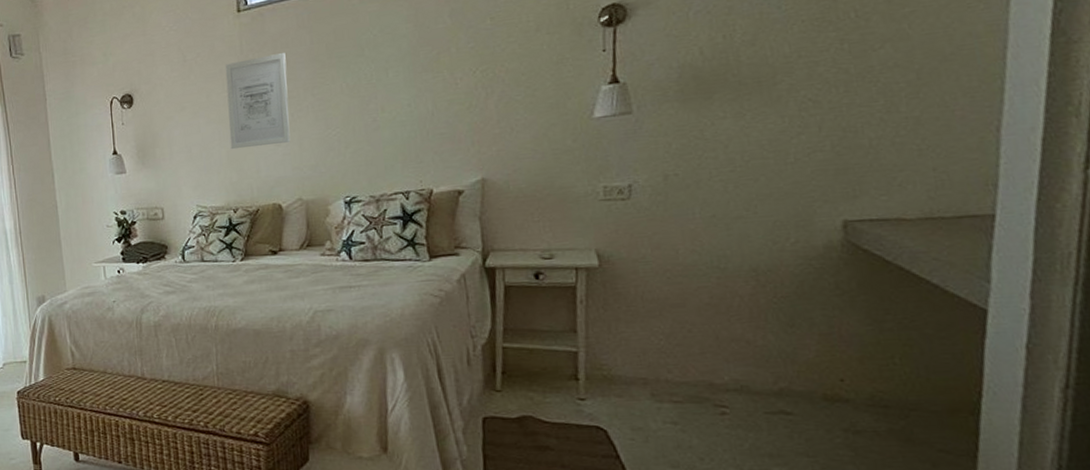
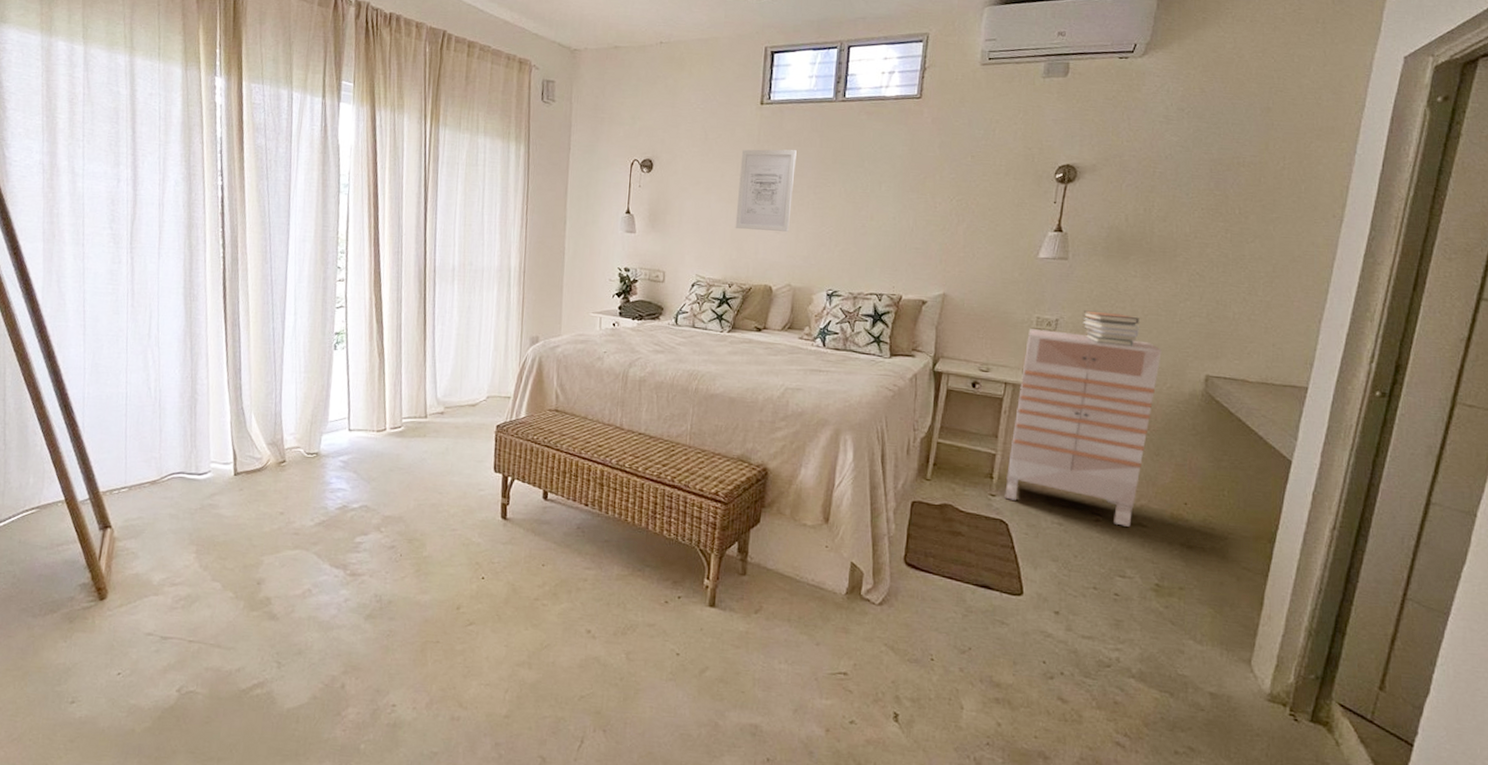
dresser: none [595,193,777,417] -> present [1004,329,1162,527]
book stack: none [662,165,742,204] -> present [1082,310,1140,346]

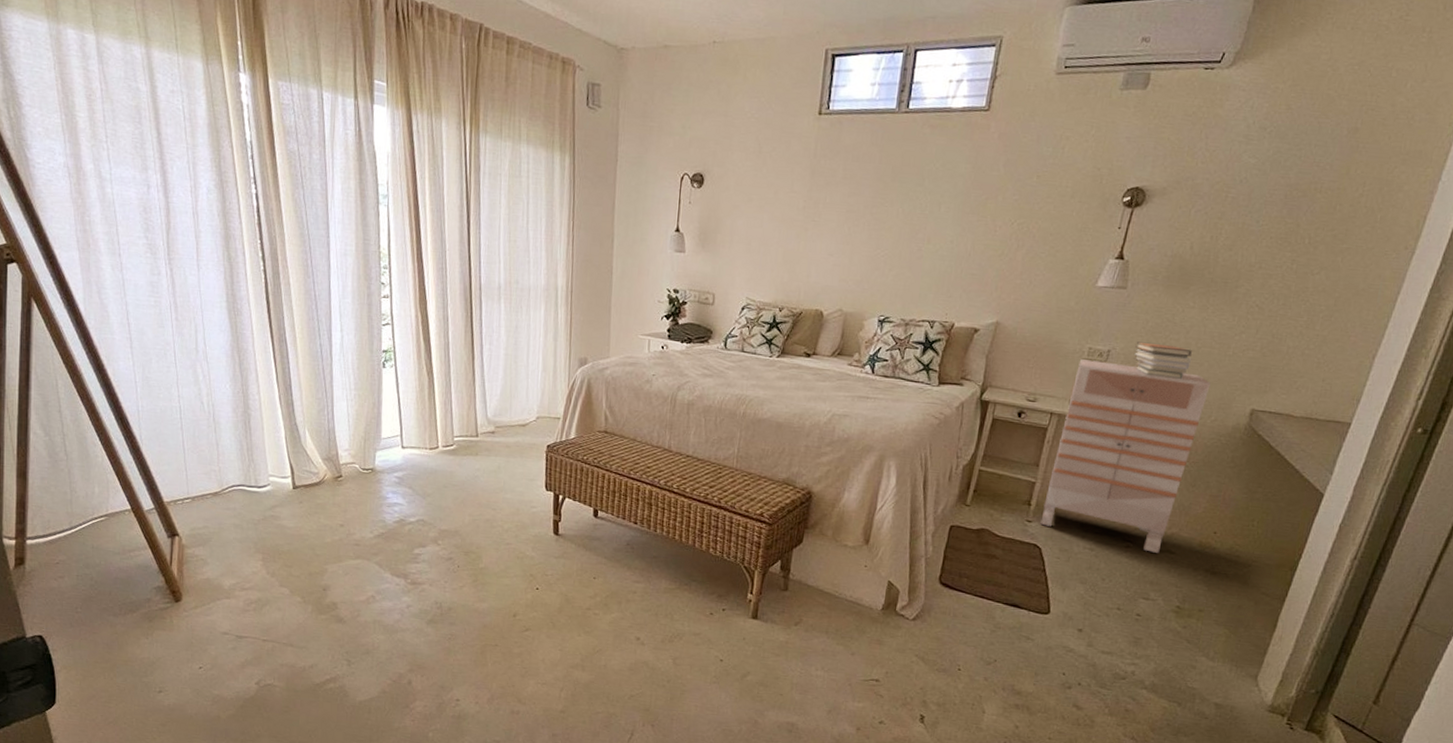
wall art: present [735,149,797,232] -> none [787,164,855,254]

